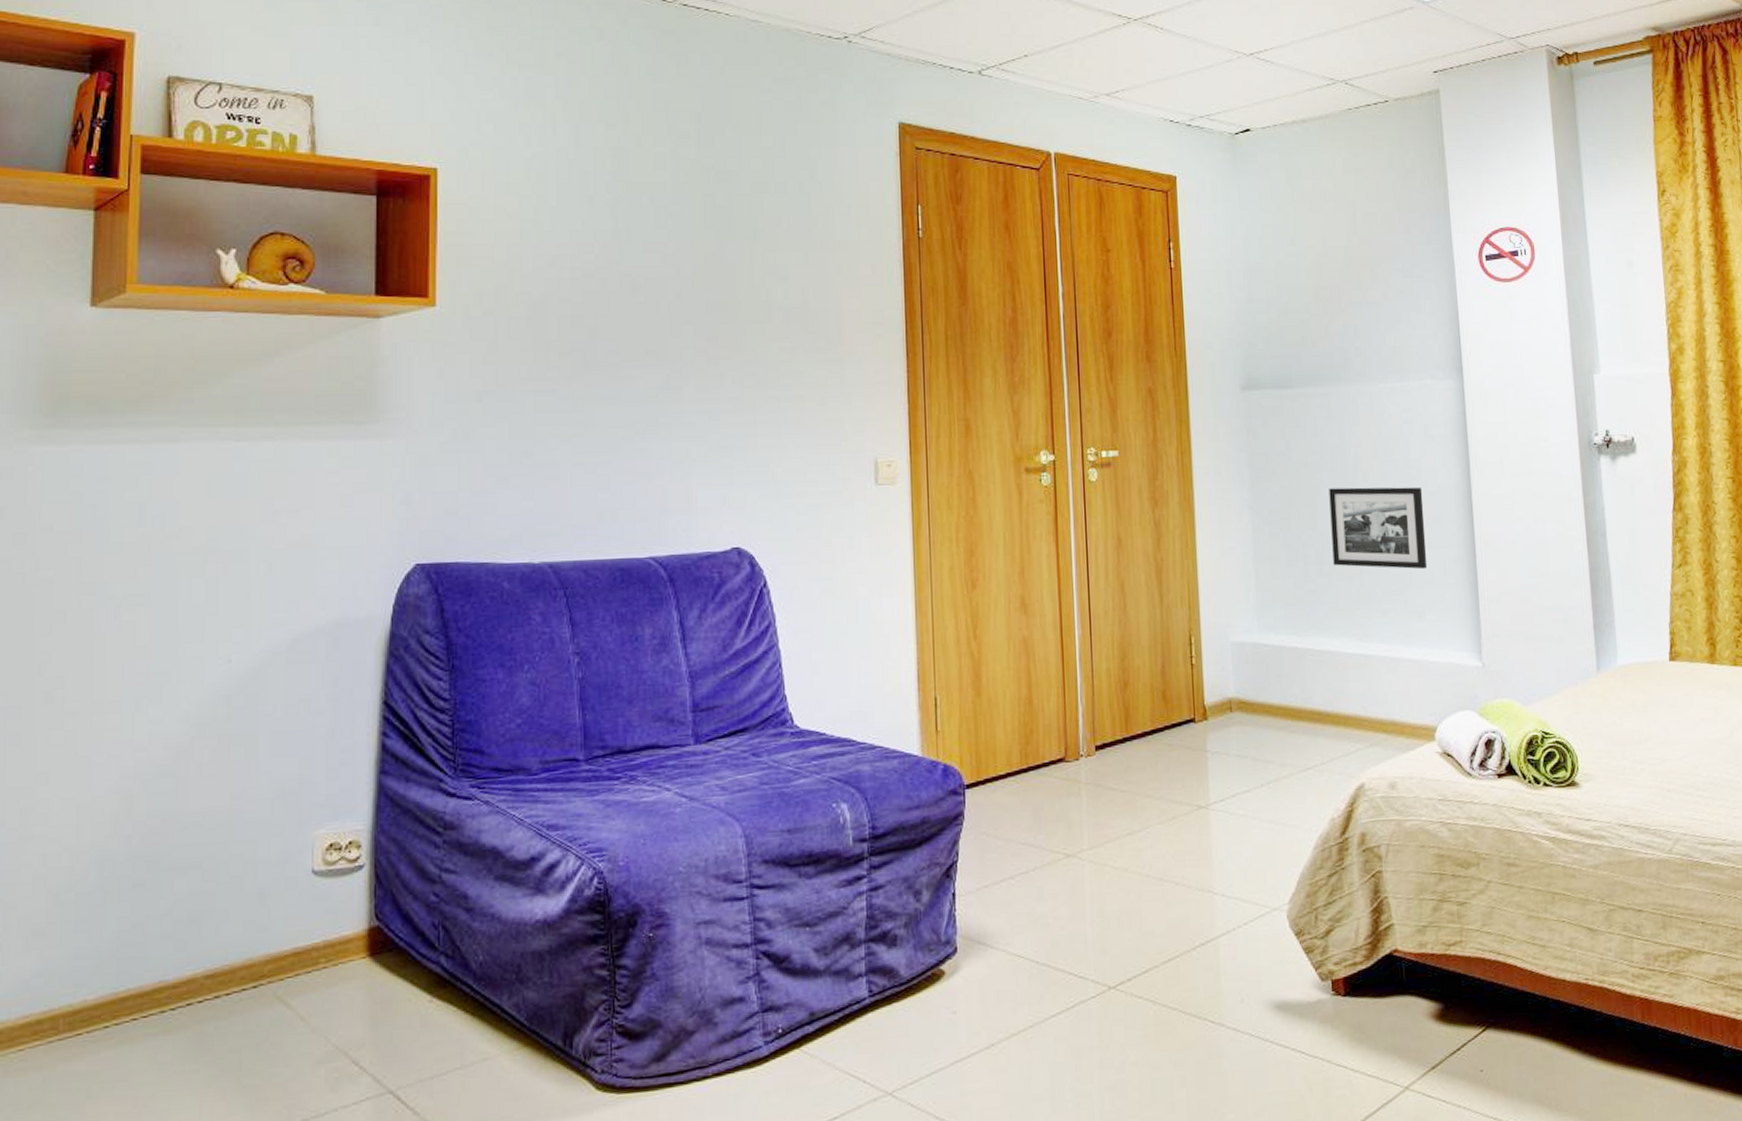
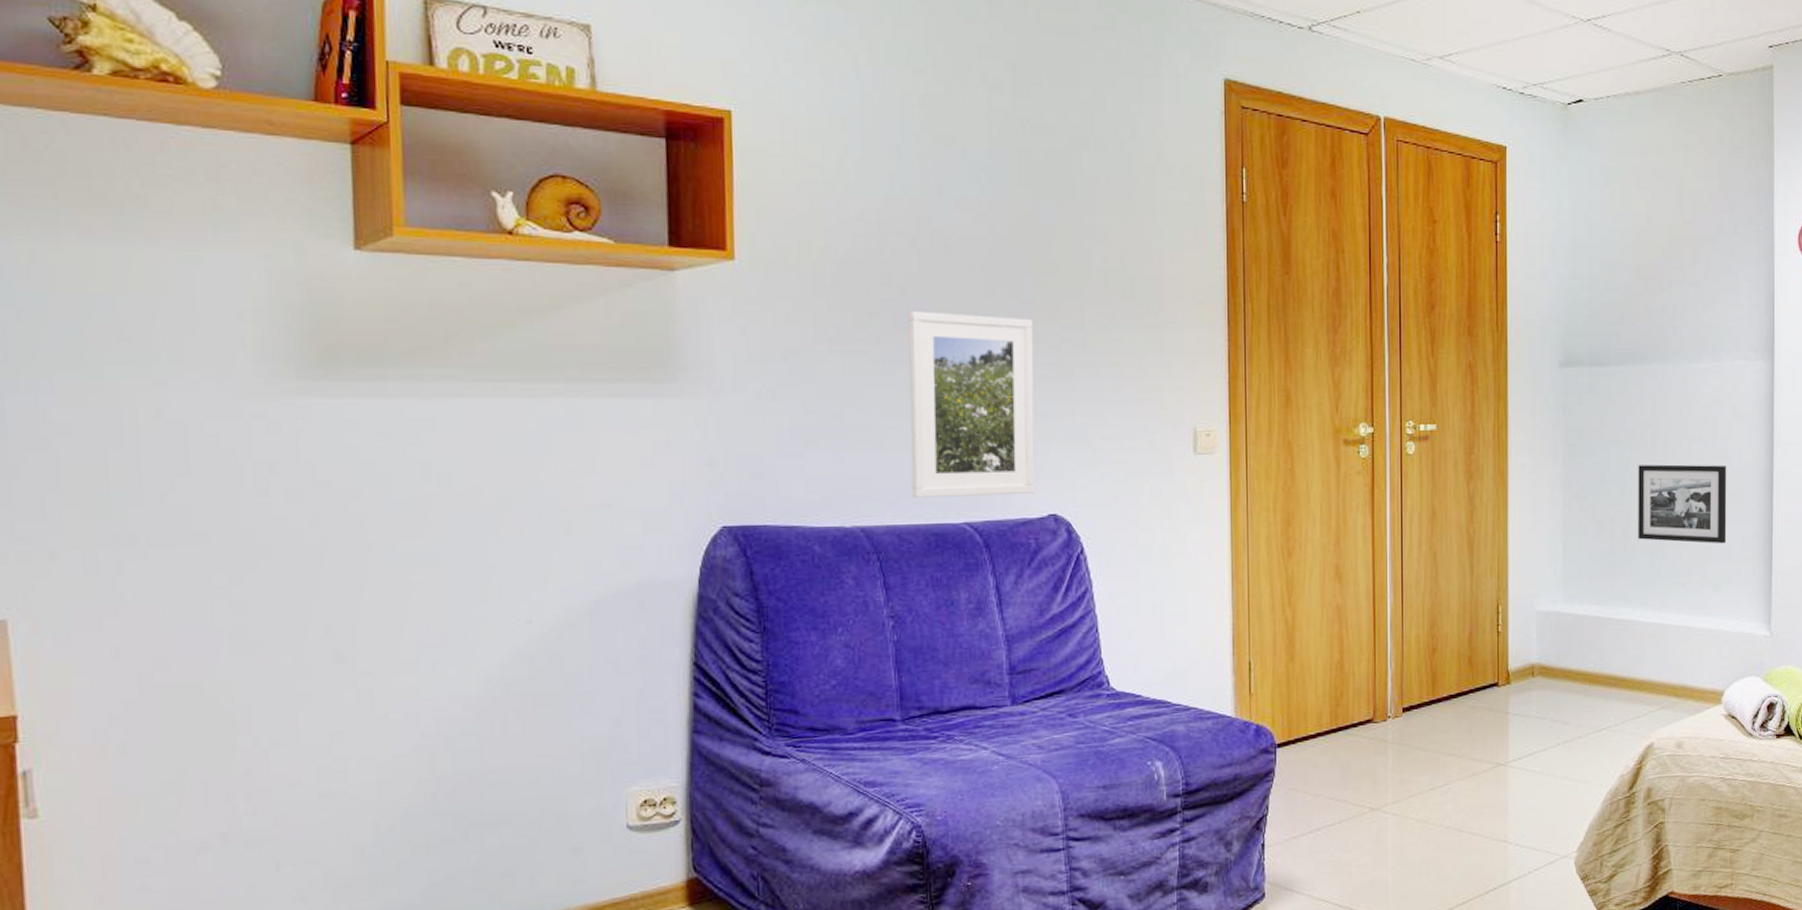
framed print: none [597,350,719,533] -> present [908,311,1036,498]

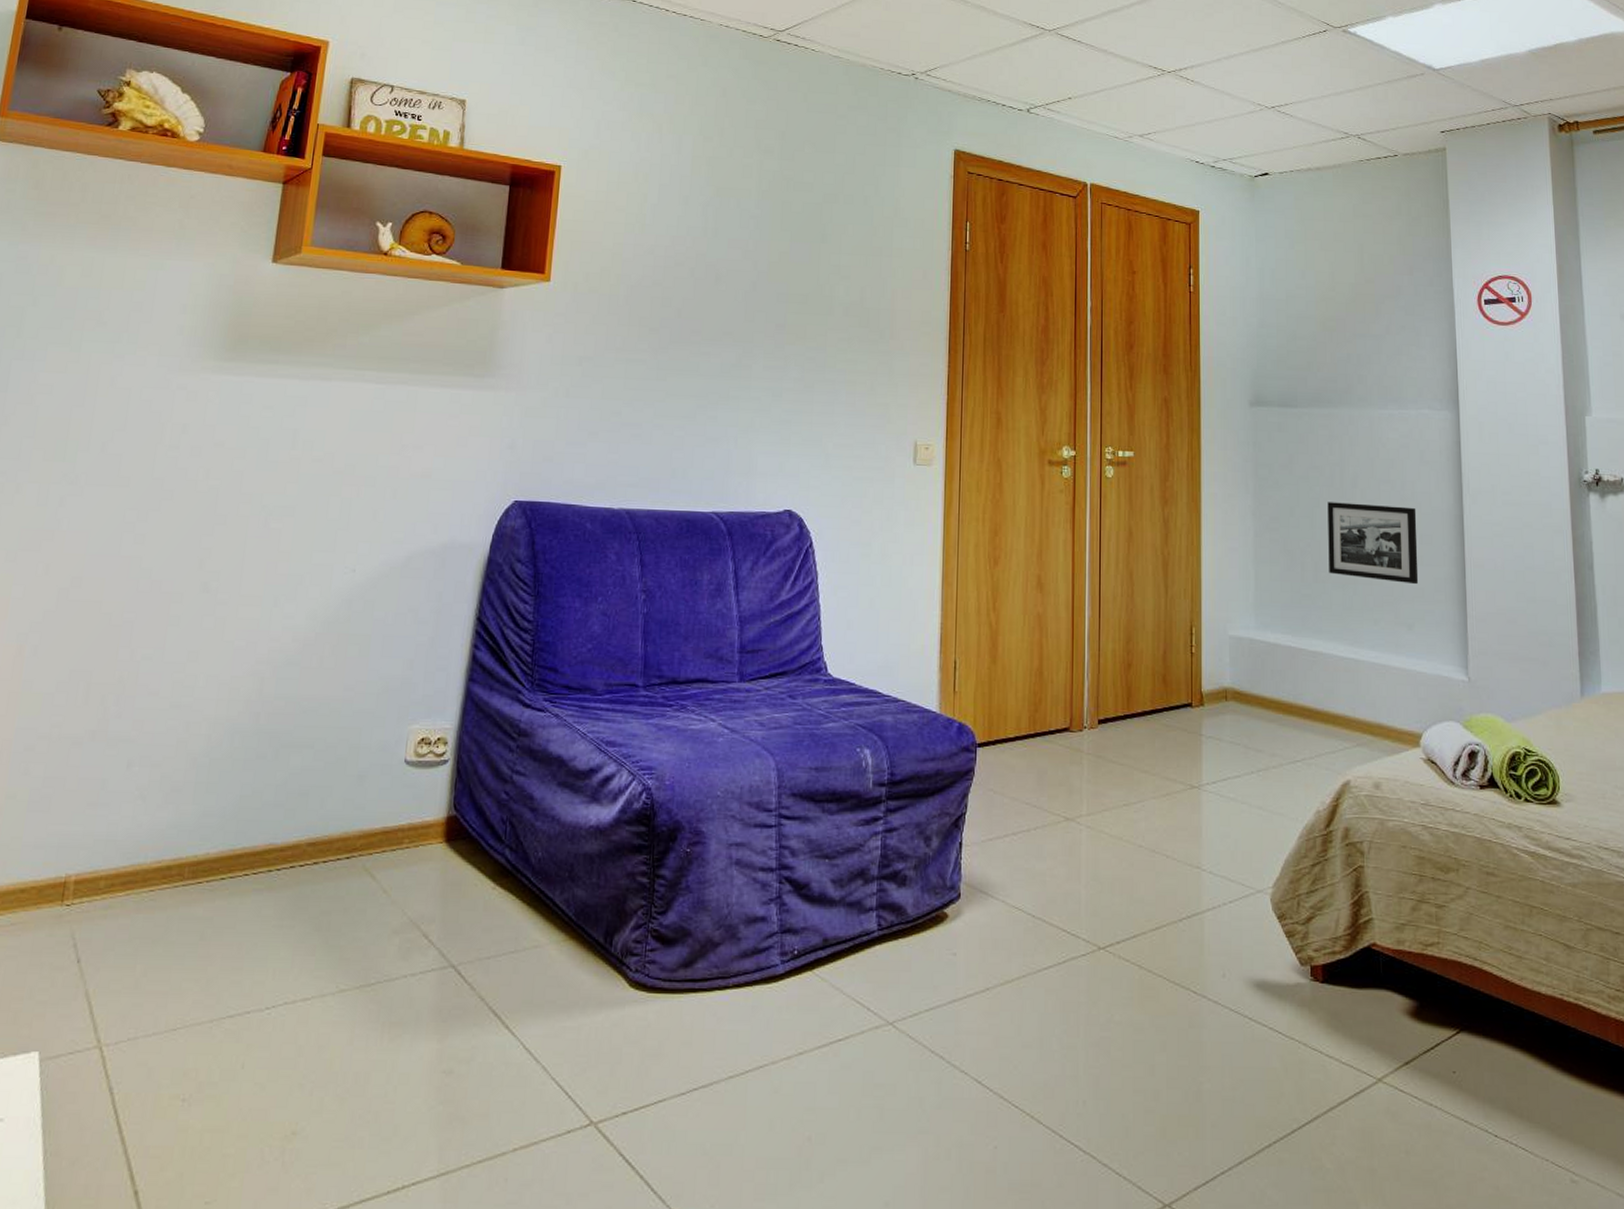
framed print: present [908,311,1036,498] -> none [670,329,784,491]

